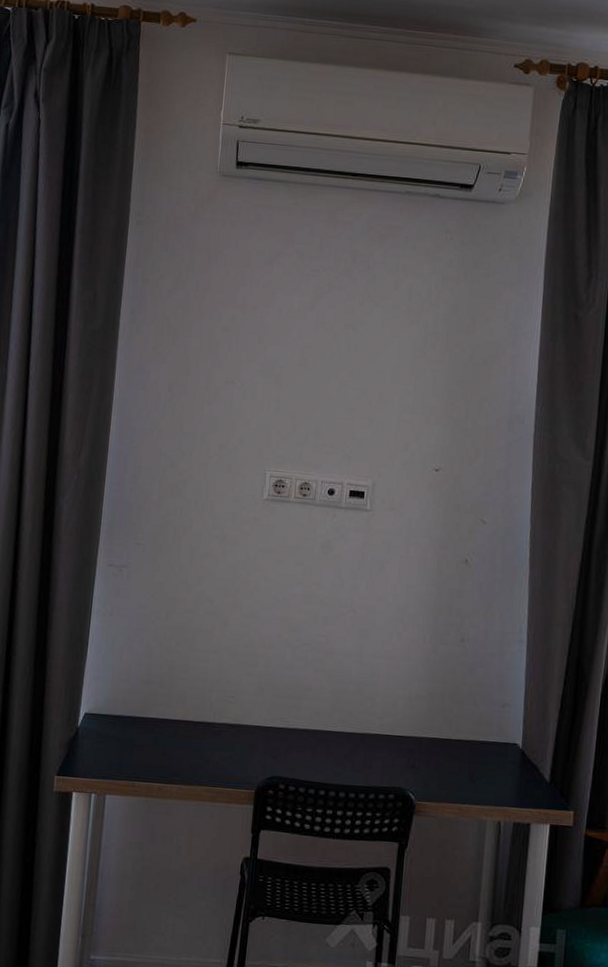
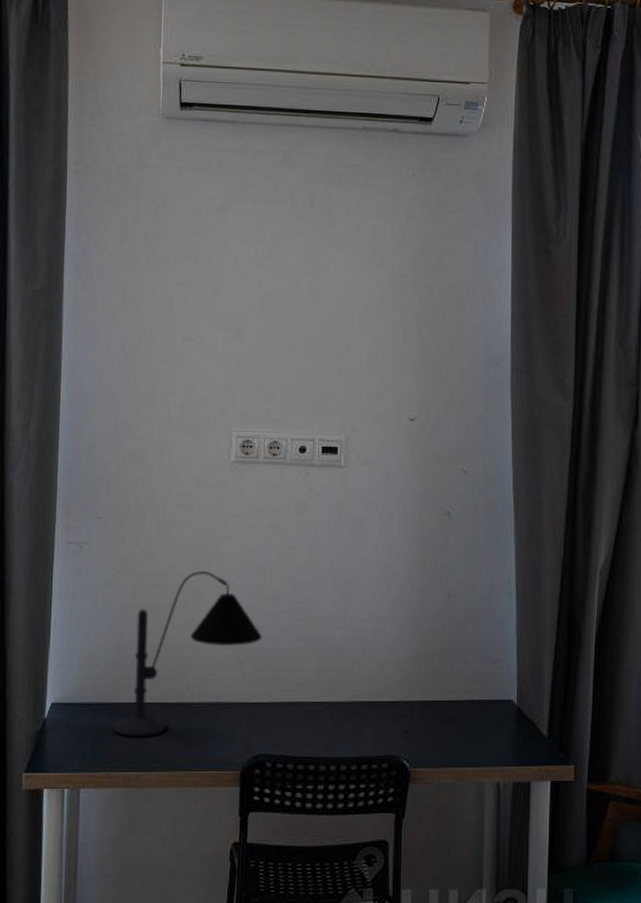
desk lamp: none [139,600,283,751] -> present [112,571,262,736]

